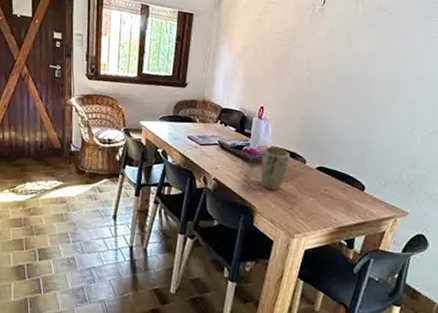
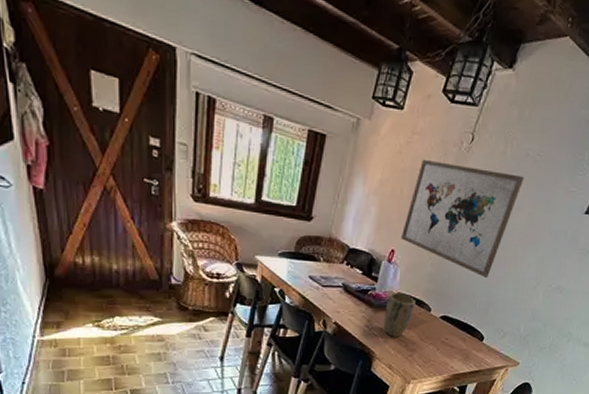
wall art: none [268,24,381,127] -> present [400,159,525,279]

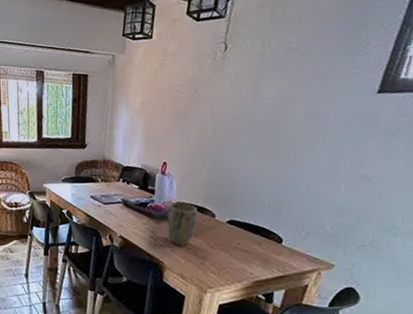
wall art: present [400,159,525,279] -> none [170,70,292,177]

